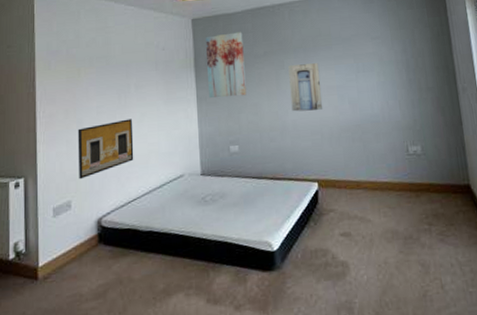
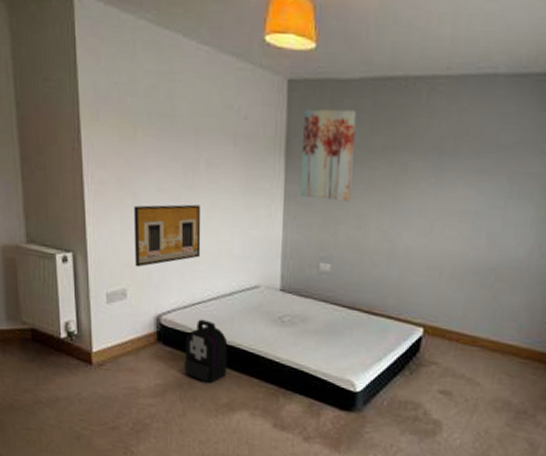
backpack: none [123,213,163,273] -> present [184,319,229,384]
wall art: present [288,63,323,112] -> none [407,171,457,241]

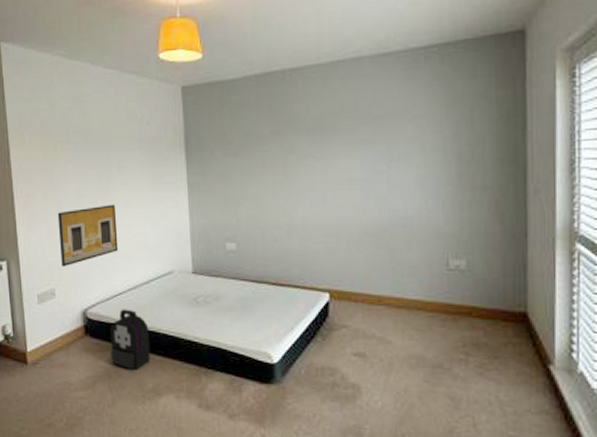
wall art: present [300,108,357,202] -> none [199,104,247,186]

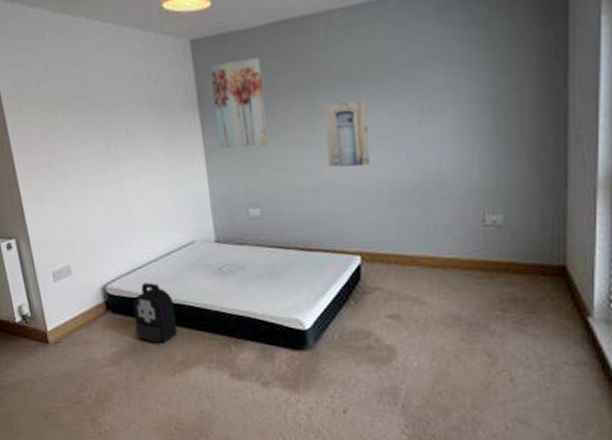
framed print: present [57,204,119,267] -> none [65,173,135,243]
wall art: none [199,104,247,186] -> present [211,57,268,148]
wall art: none [300,148,342,208] -> present [324,101,371,168]

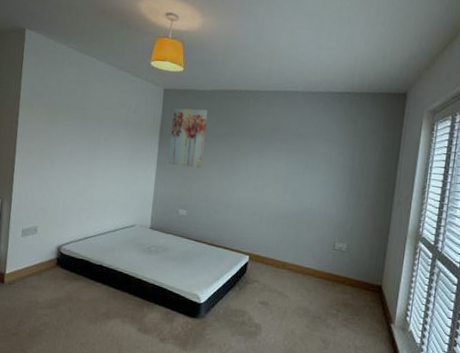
backpack: present [132,282,178,344] -> none [74,249,109,298]
wall art: present [324,101,371,168] -> none [239,149,272,195]

